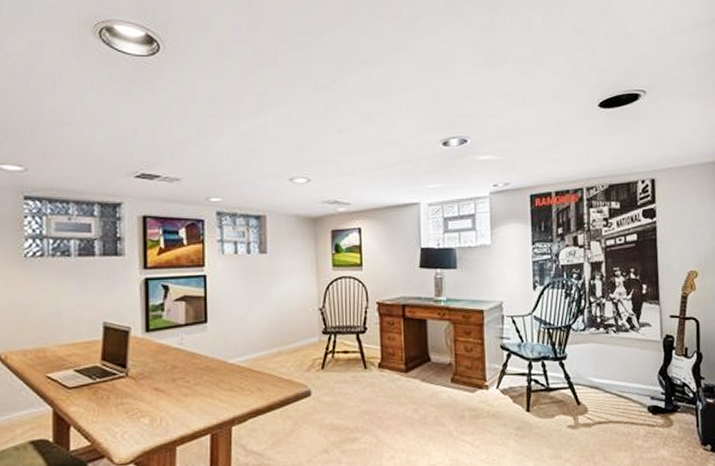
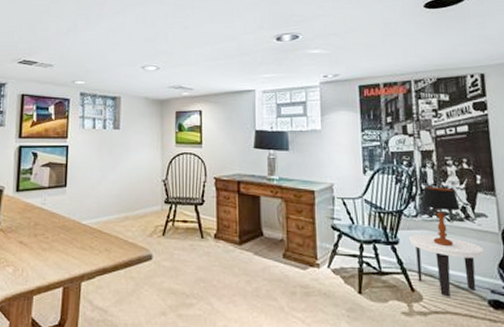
side table: none [576,347,646,407] -> present [408,233,484,297]
table lamp: none [589,298,626,358] -> present [421,187,461,247]

